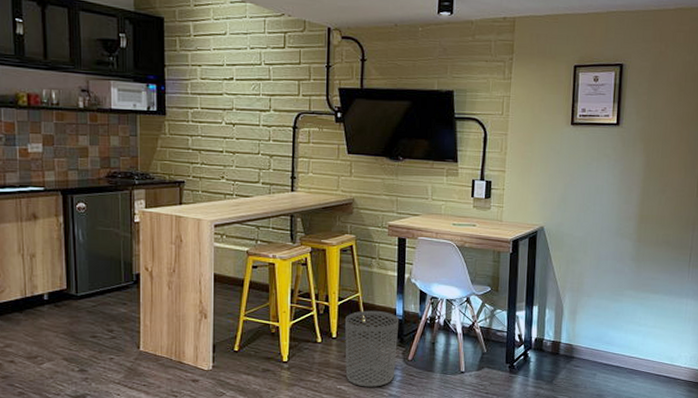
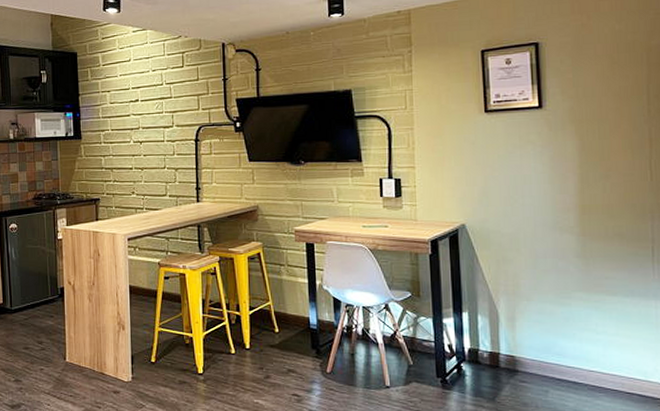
waste bin: present [345,310,398,387] -> none [258,319,314,402]

